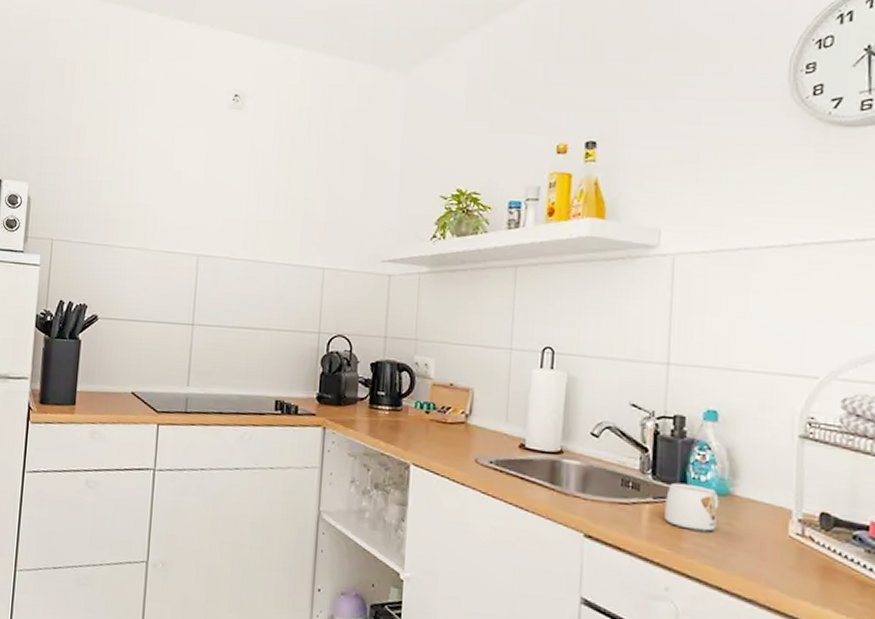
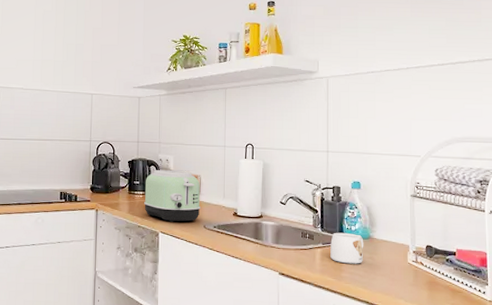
toaster: none [390,377,472,453] -> present [144,169,201,222]

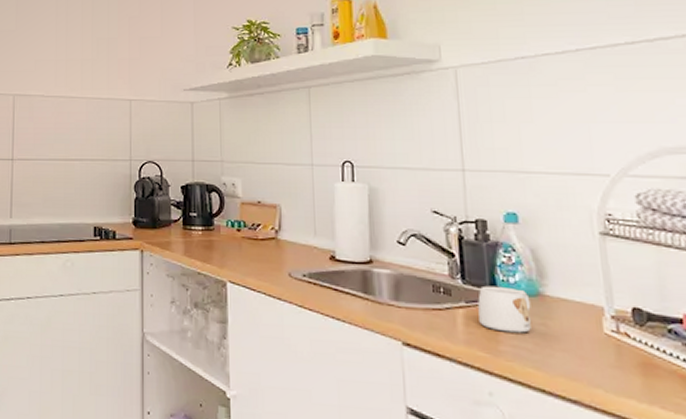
toaster: present [144,169,201,222] -> none [205,197,283,268]

